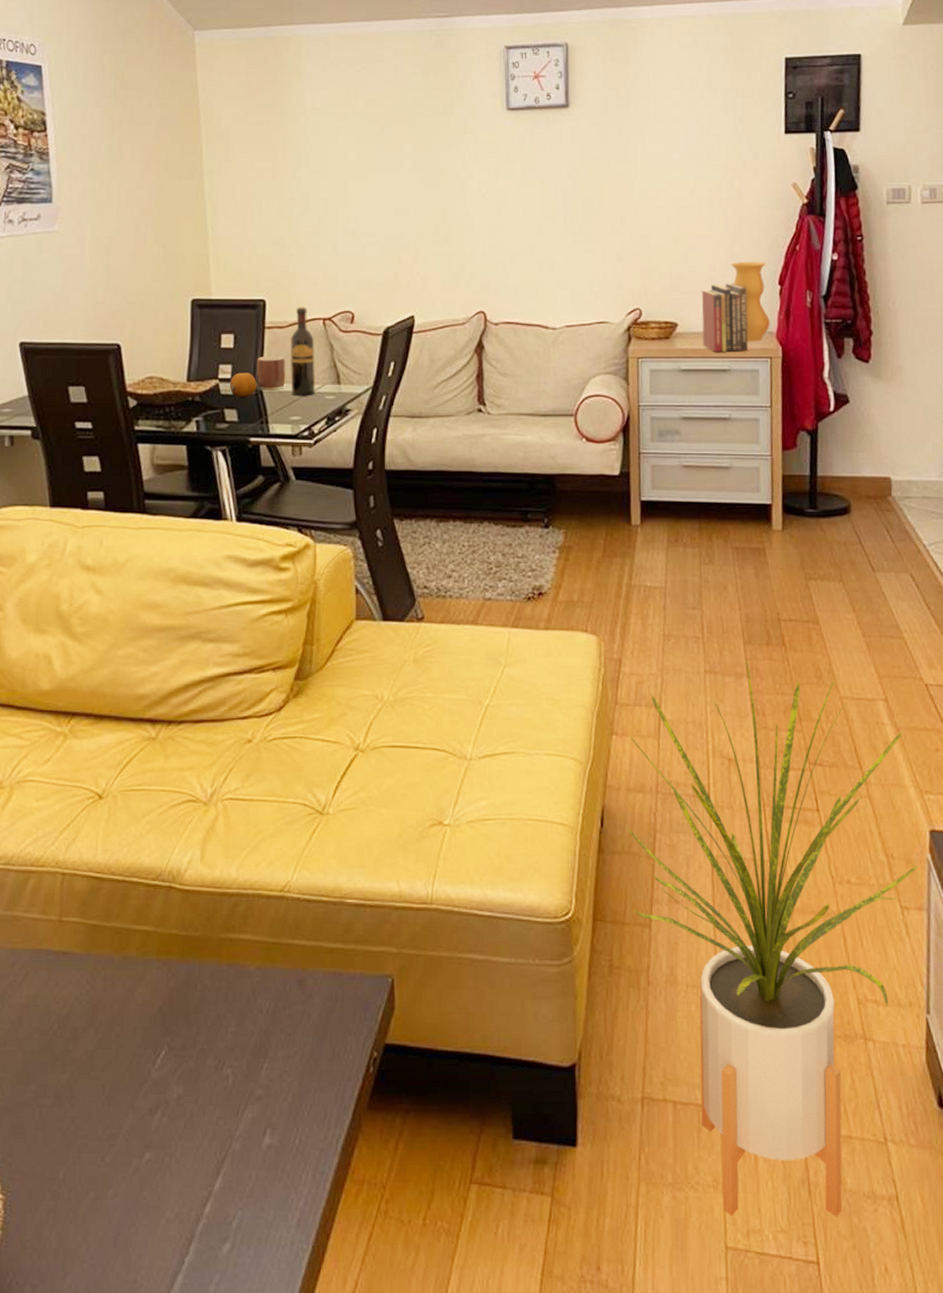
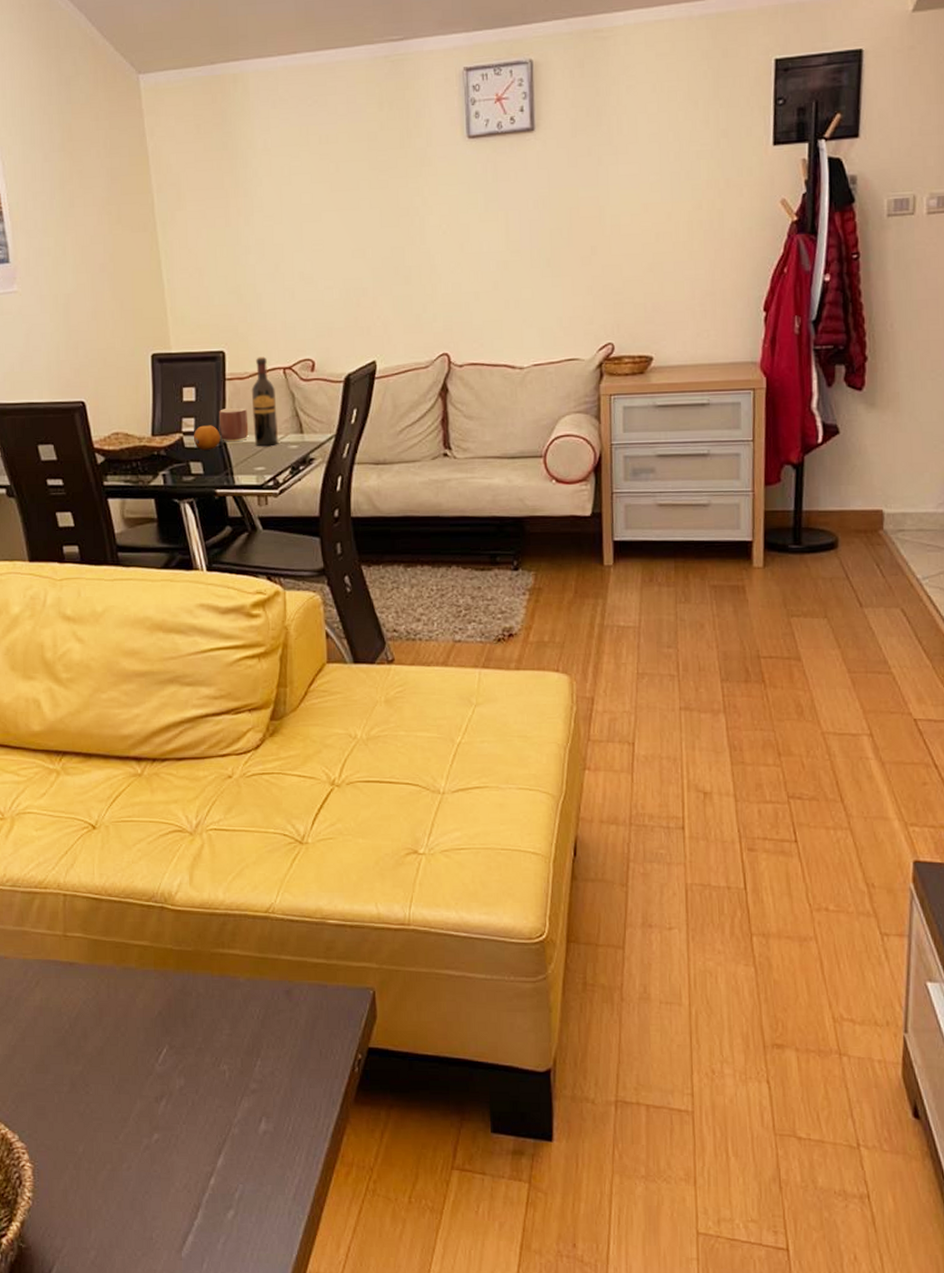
house plant: present [628,660,918,1217] -> none [601,697,900,1211]
books: present [701,283,749,353] -> none [679,312,730,387]
vase: present [730,262,770,342] -> none [711,287,754,374]

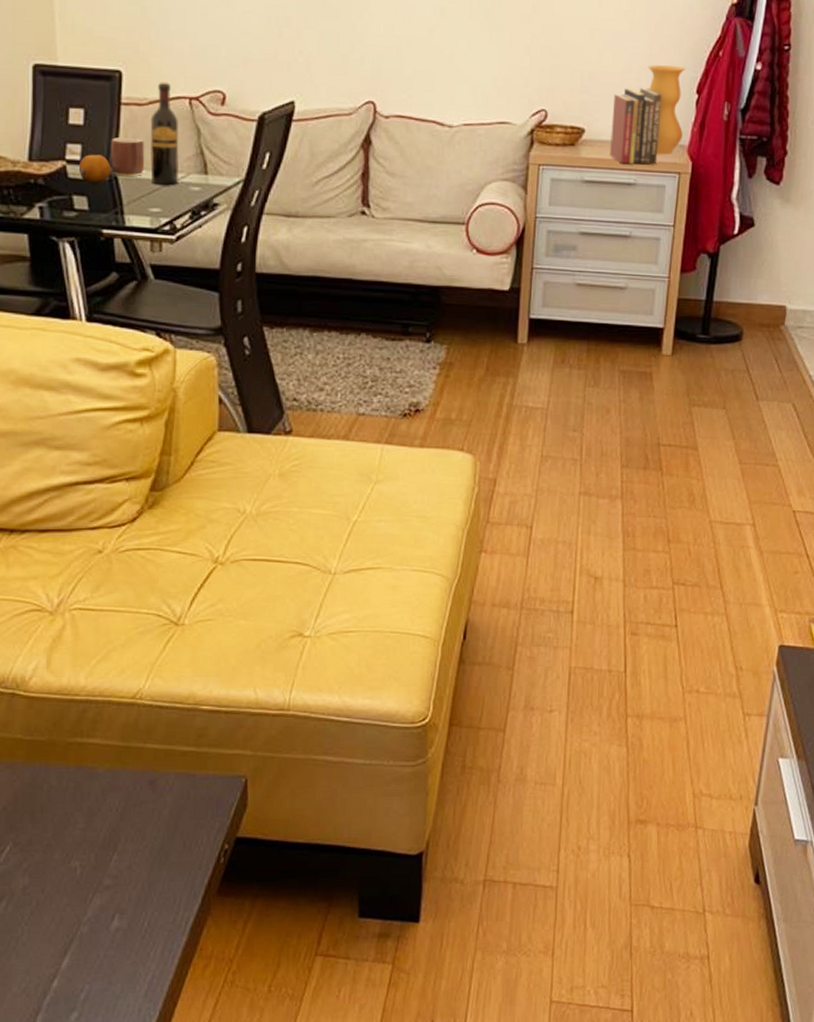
books: none [679,312,730,387] -> present [610,88,662,165]
vase: none [711,287,754,374] -> present [647,65,686,155]

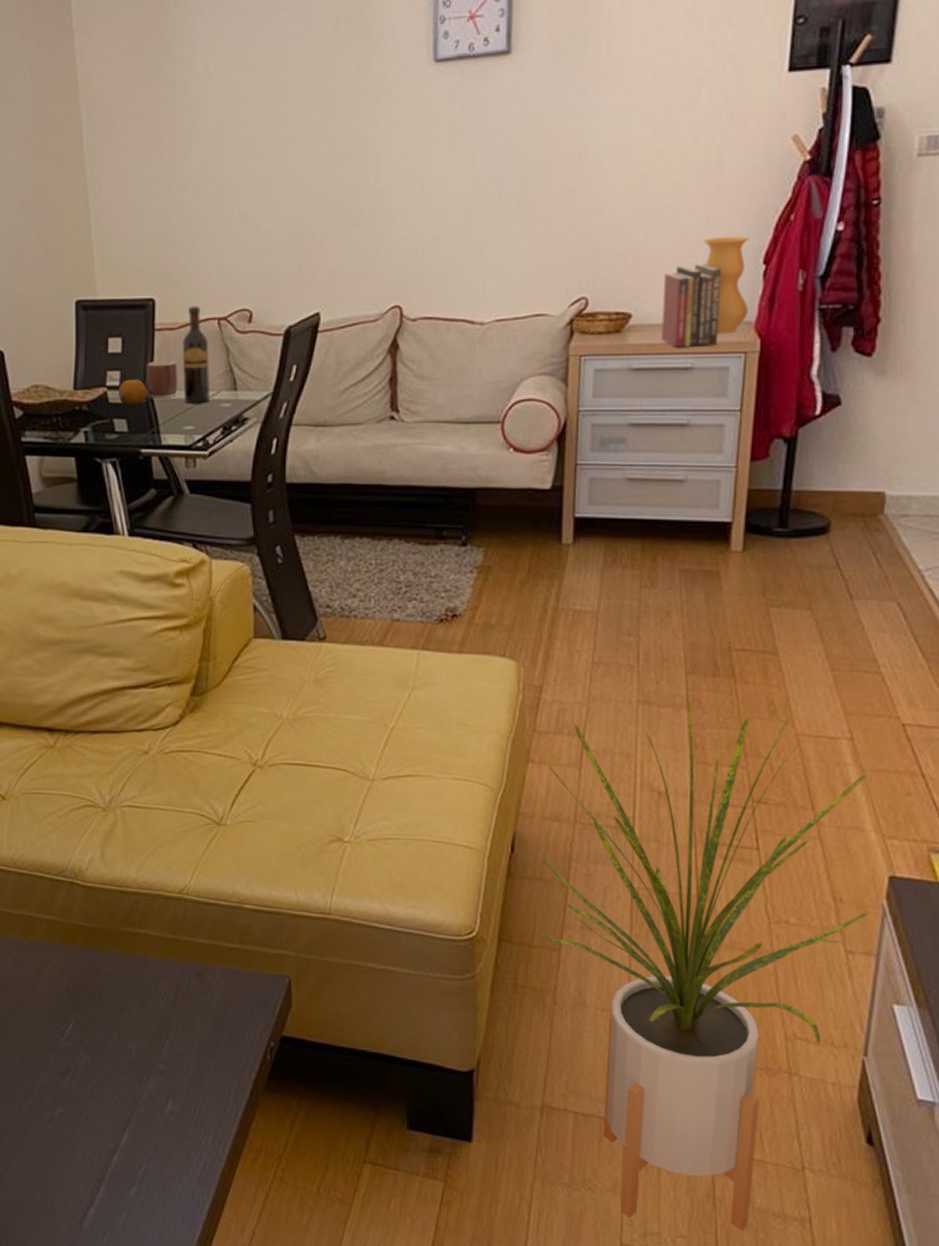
house plant: none [489,483,766,976] -> present [541,691,871,1231]

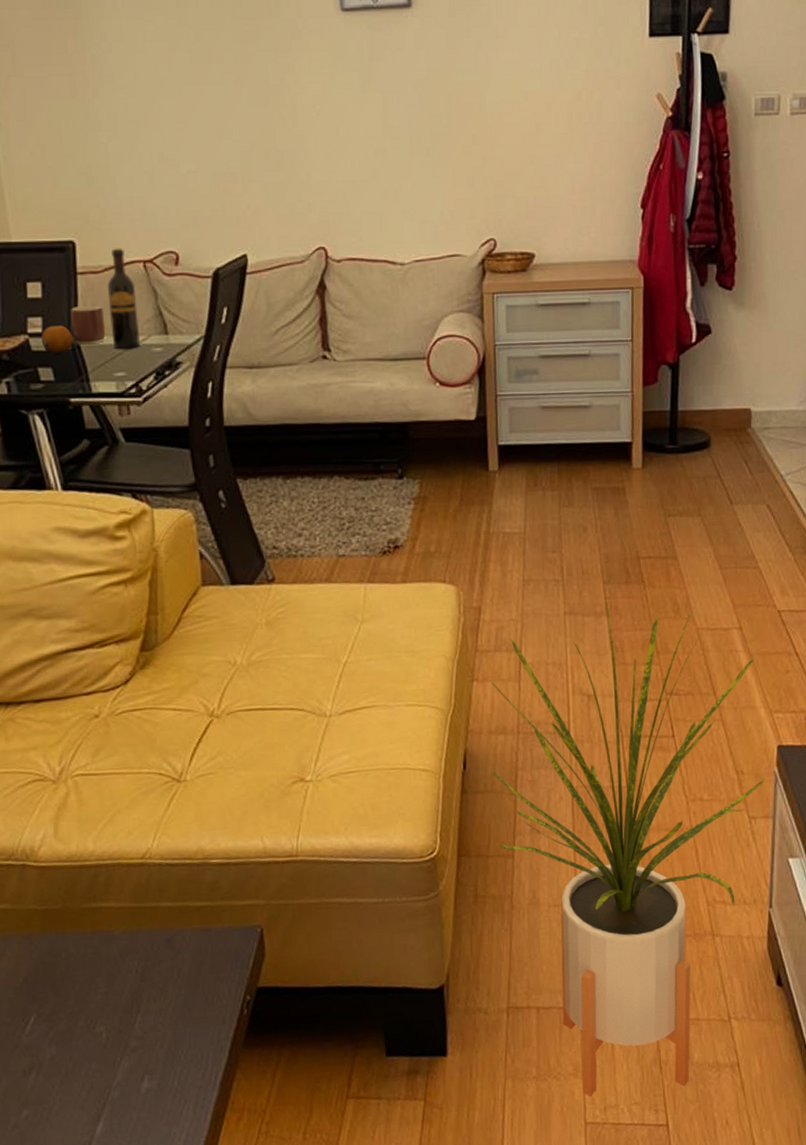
books: present [661,264,722,348] -> none [560,208,609,285]
vase: present [703,236,750,334] -> none [590,183,632,272]

